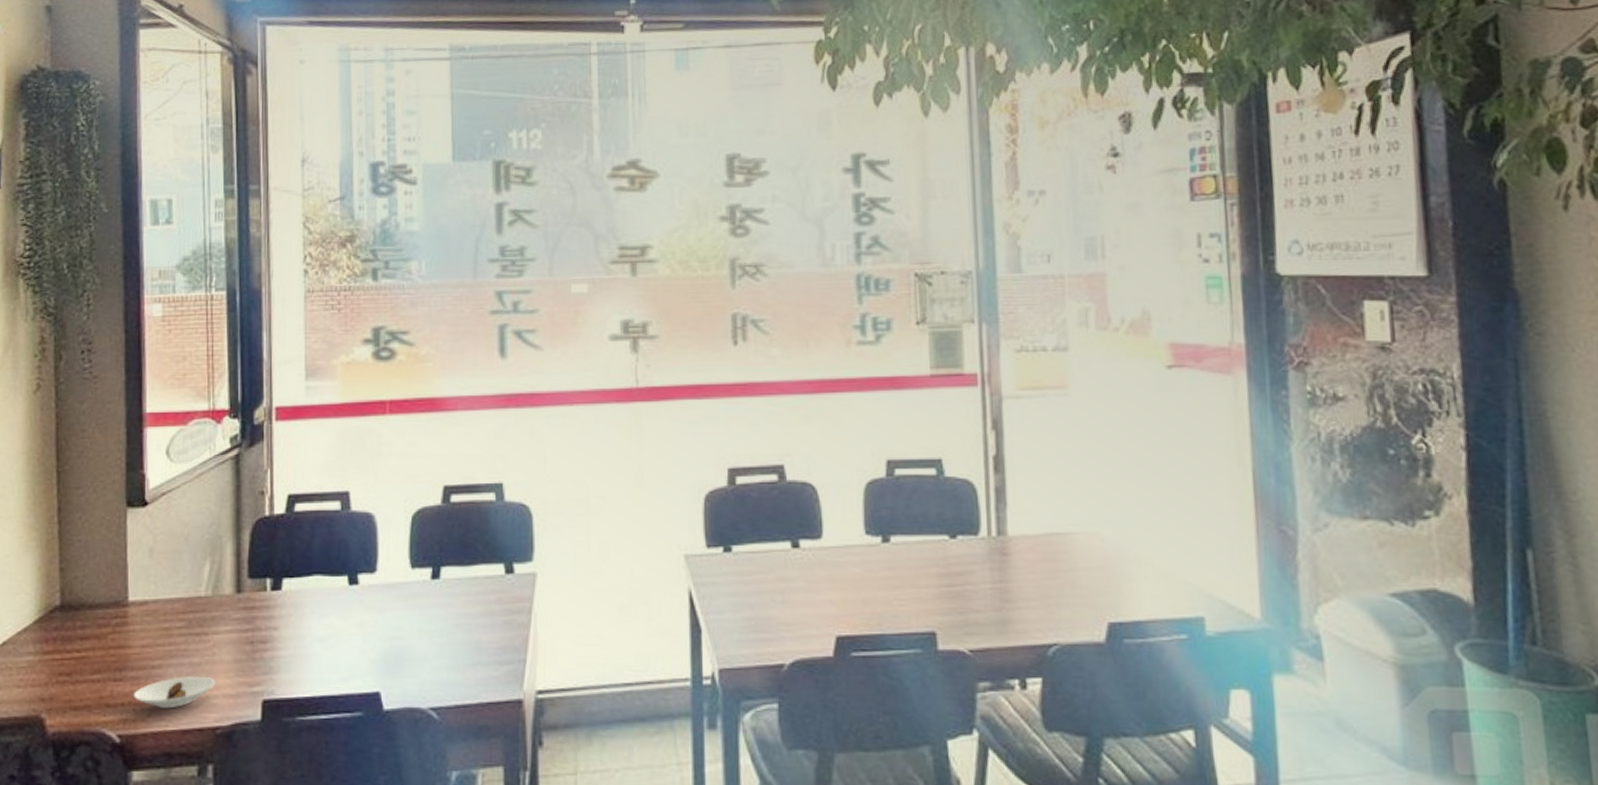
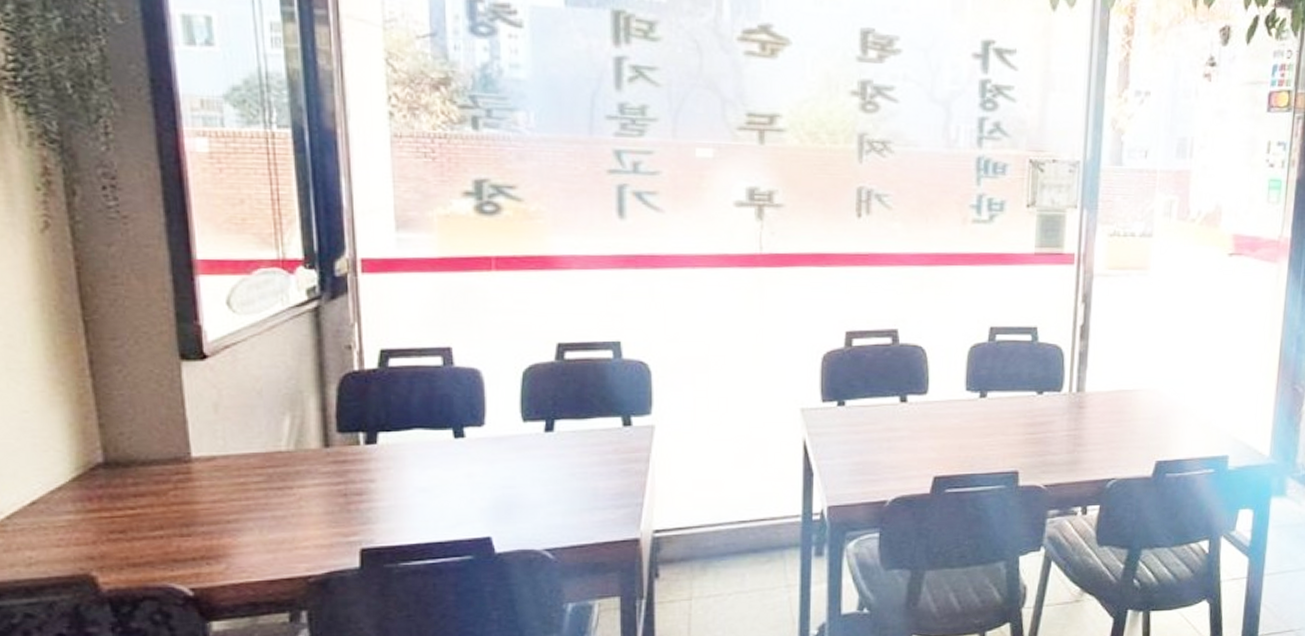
saucer: present [133,675,215,709] -> none [205,528,304,561]

